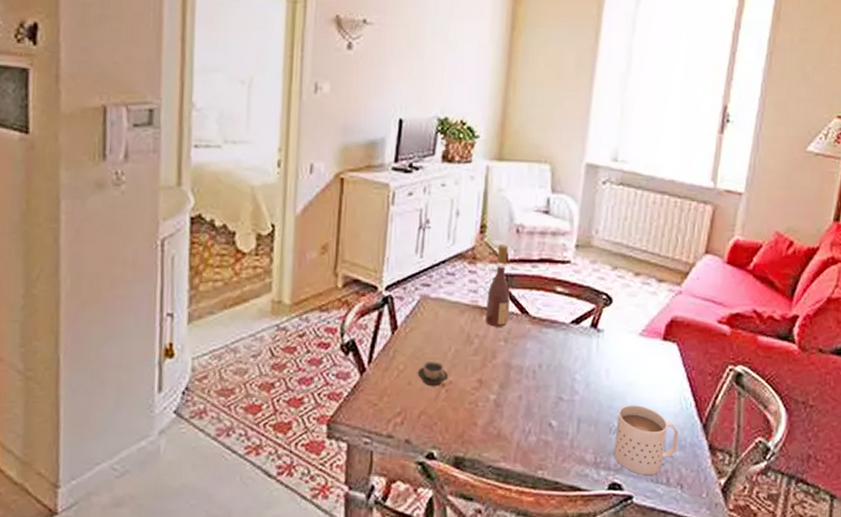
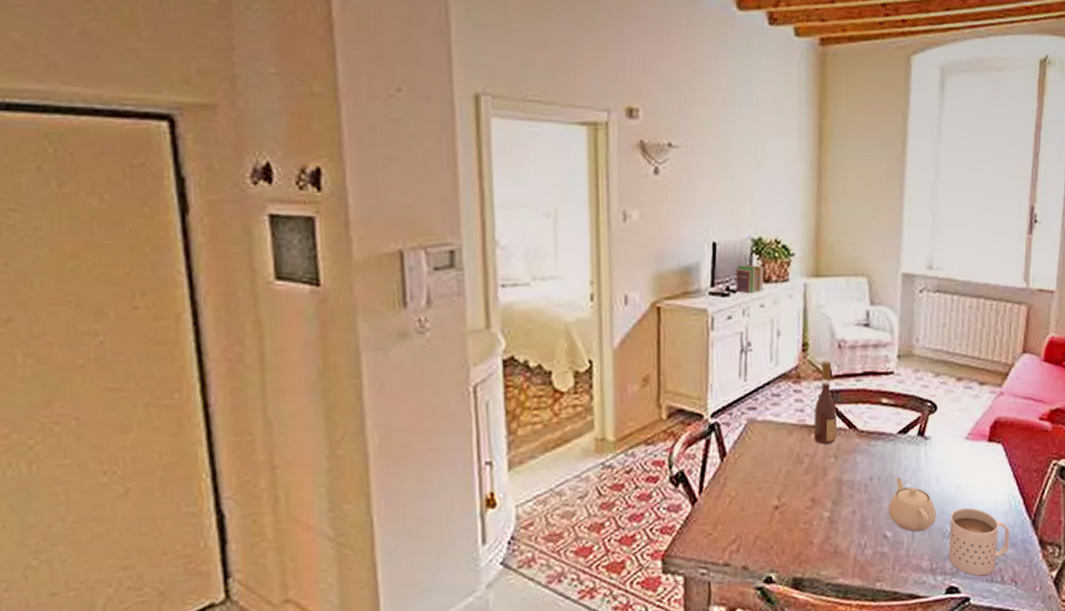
cup: present [417,360,449,387] -> none [749,483,781,510]
books: none [419,142,448,172] -> present [736,264,764,294]
teapot: none [555,367,605,423] -> present [888,477,937,532]

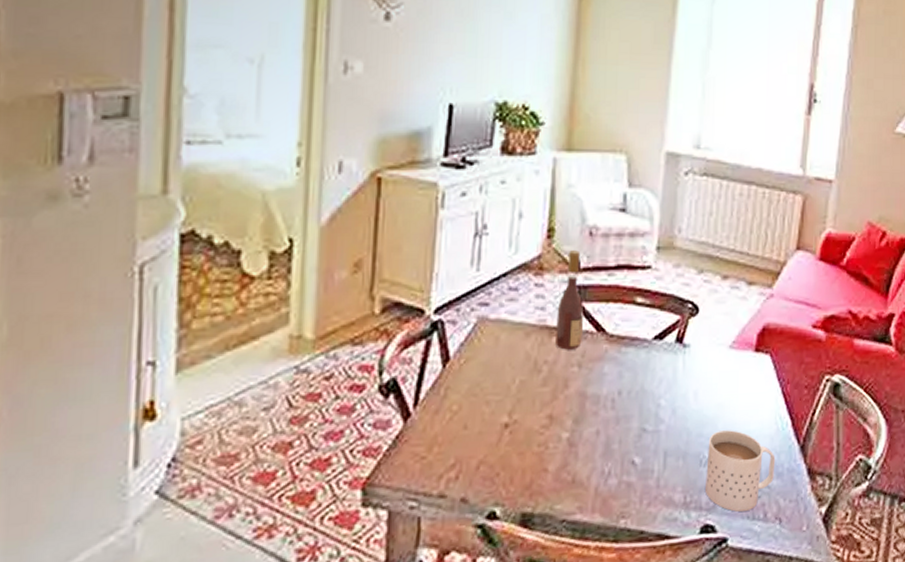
books: present [736,264,764,294] -> none [473,132,508,167]
teapot: present [888,477,937,532] -> none [637,391,694,458]

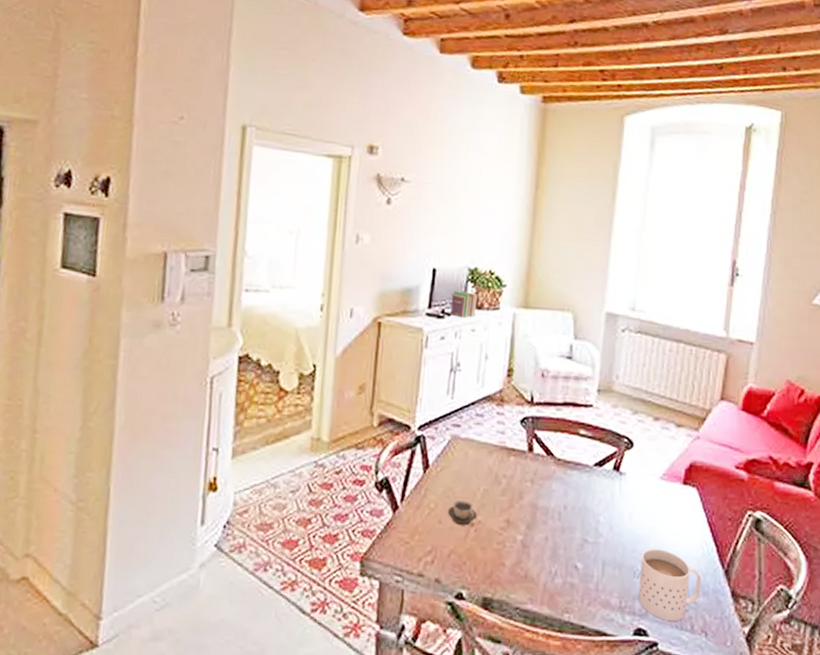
books: none [473,132,508,167] -> present [450,290,478,318]
cup: none [474,396,513,429] -> present [447,499,477,526]
wine bottle: present [554,250,584,350] -> none [512,388,537,468]

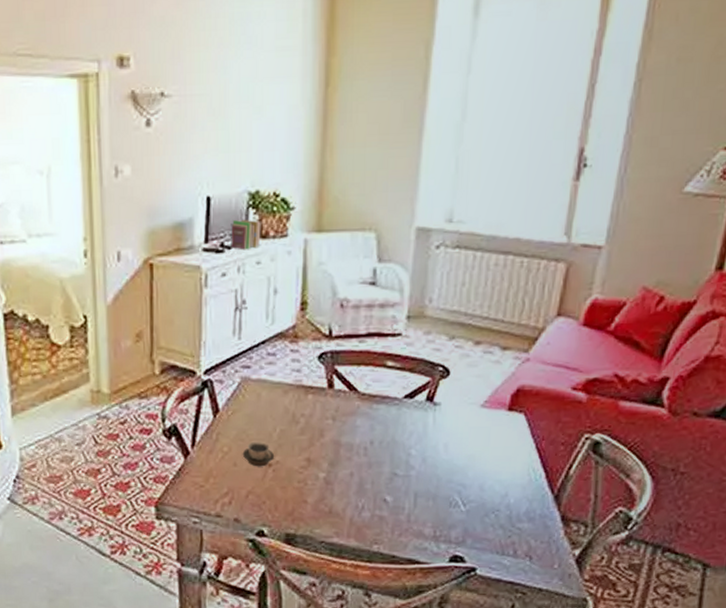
mug: present [639,549,702,622] -> none [455,478,527,548]

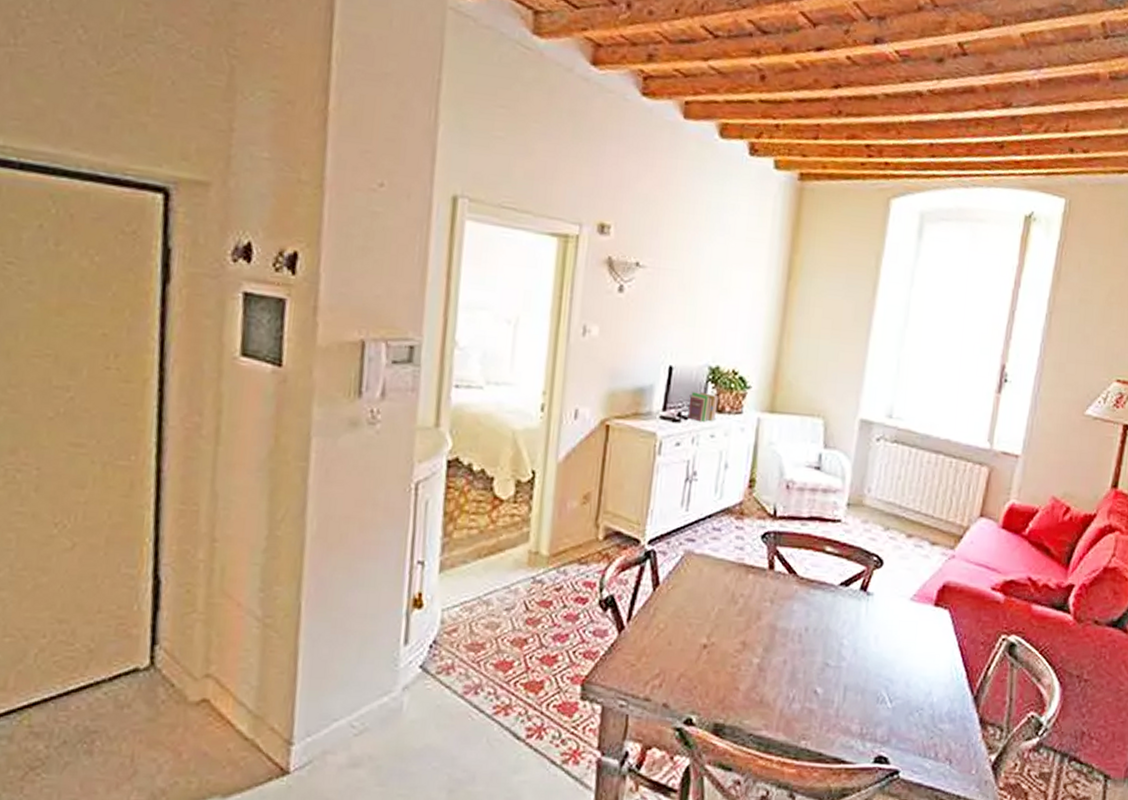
cup: present [242,441,275,467] -> none [678,619,711,648]

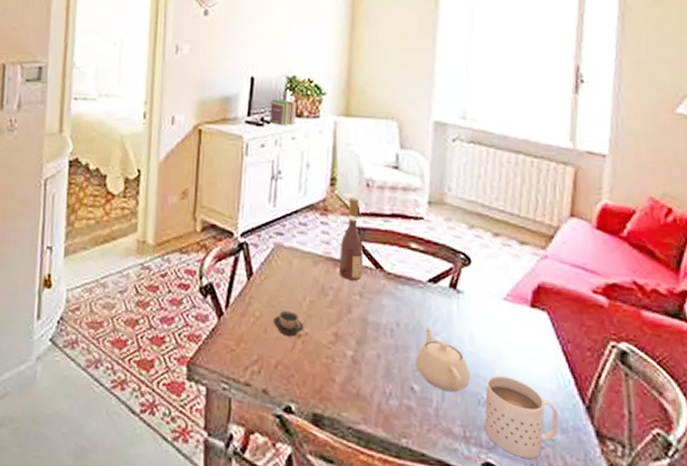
cup: none [678,619,711,648] -> present [273,309,304,337]
wine bottle: none [750,500,778,587] -> present [338,197,364,281]
teapot: none [821,631,873,692] -> present [416,327,471,392]
mug: none [881,673,949,750] -> present [485,375,559,459]

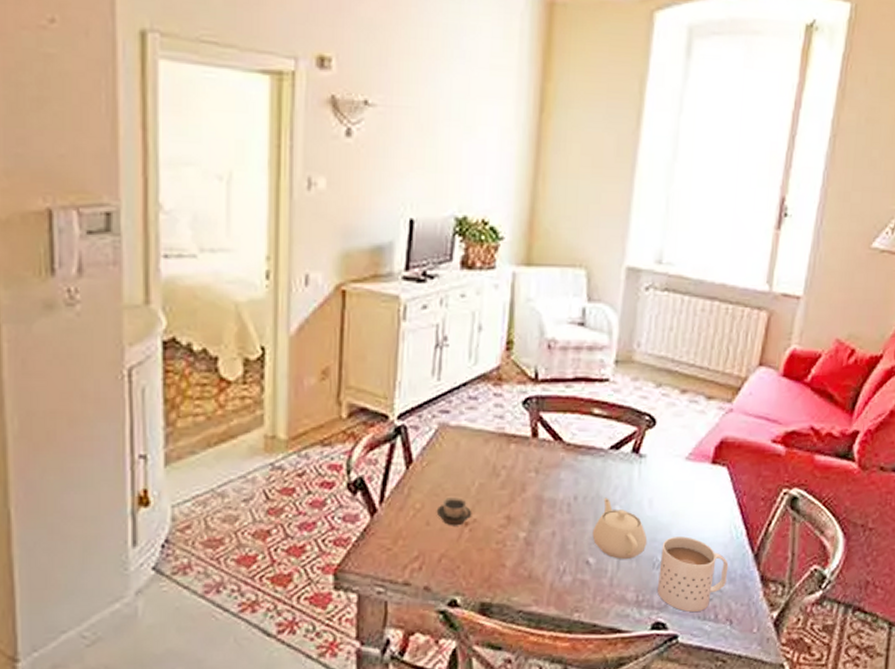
books: present [270,99,297,126] -> none [434,246,468,281]
wine bottle: present [338,197,364,281] -> none [512,362,542,456]

